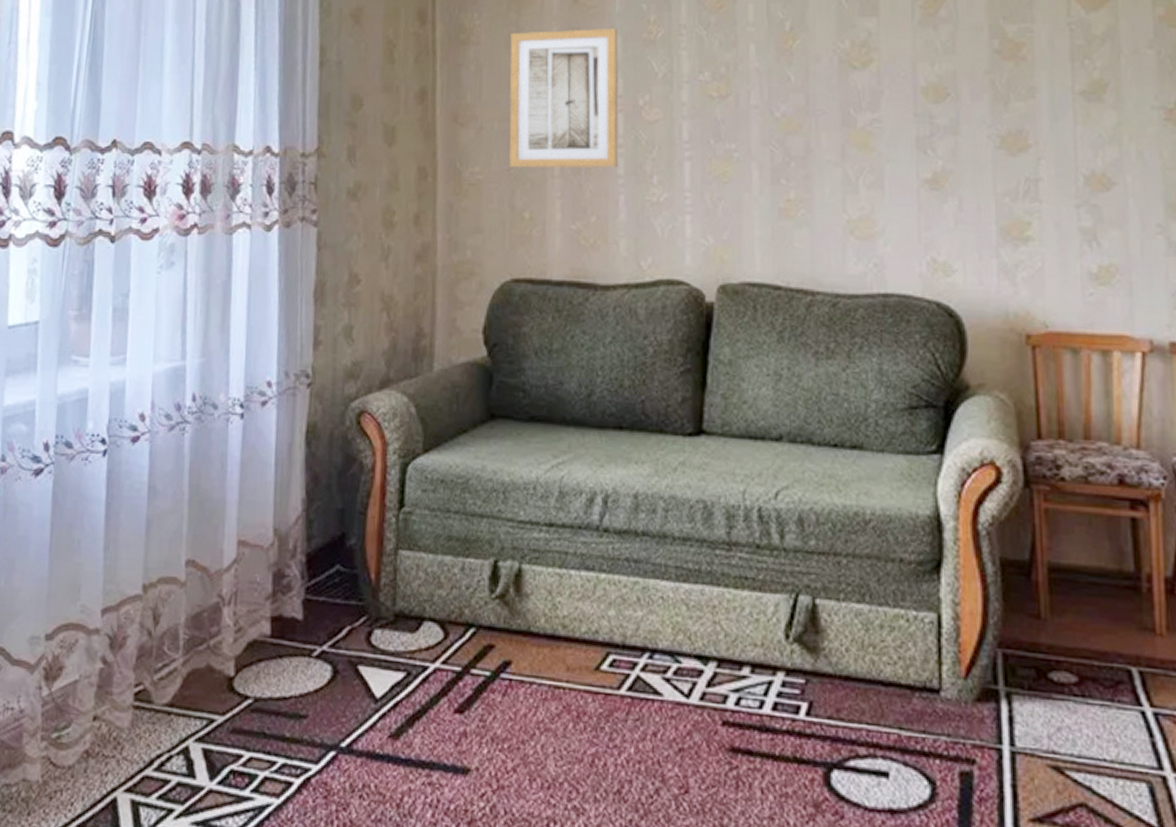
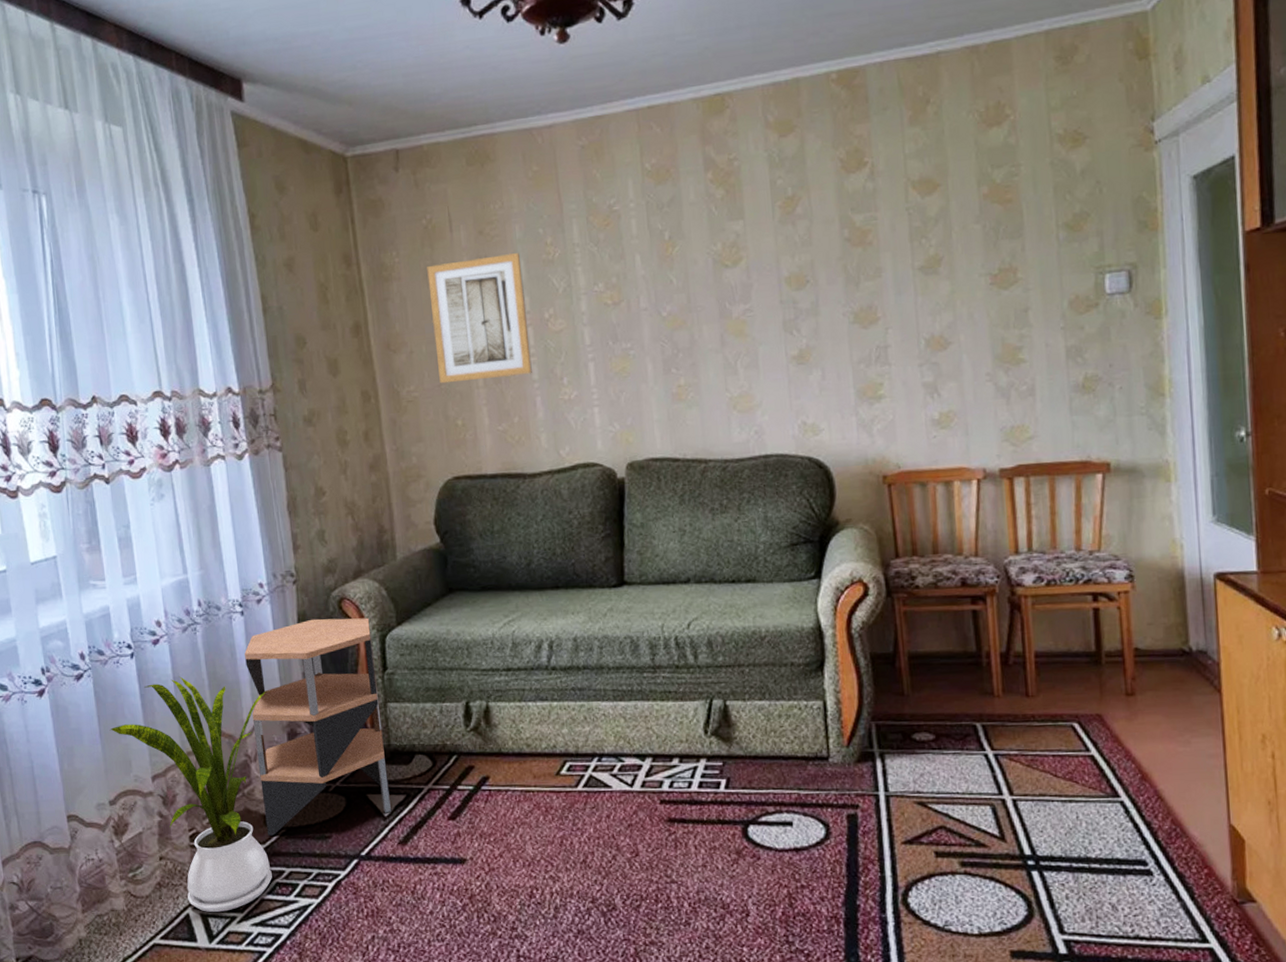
house plant: none [62,485,258,801] -> present [109,676,272,913]
side table: none [229,433,391,706] -> present [245,618,391,836]

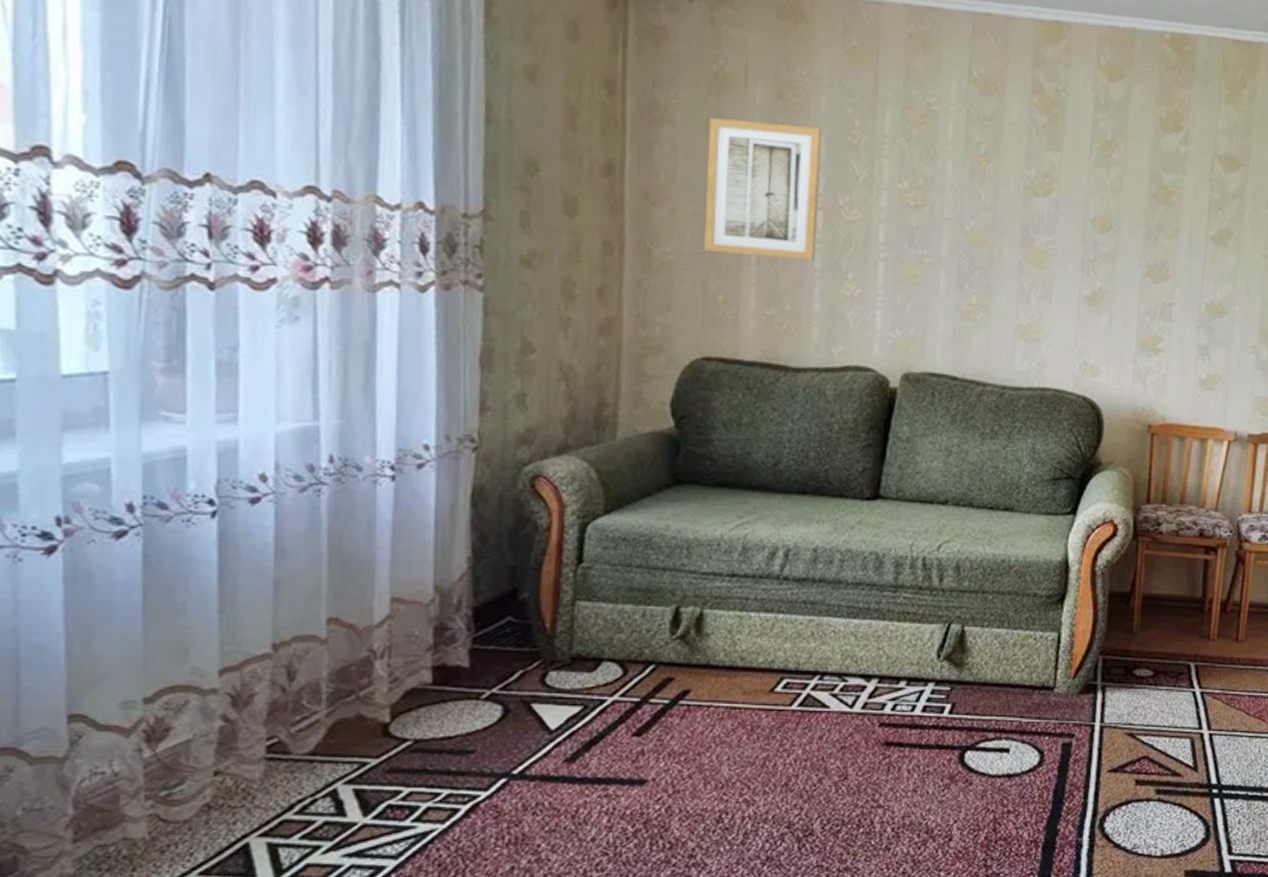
house plant: present [109,676,272,913] -> none [160,547,415,841]
side table: present [245,618,391,836] -> none [384,495,569,748]

